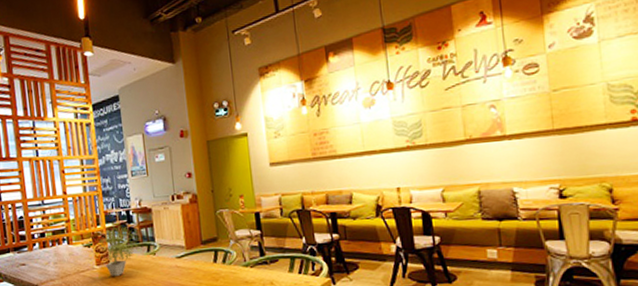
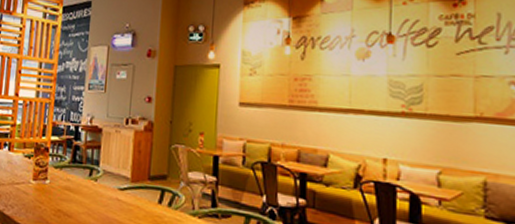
potted plant: present [98,224,139,277] -> none [38,137,83,198]

